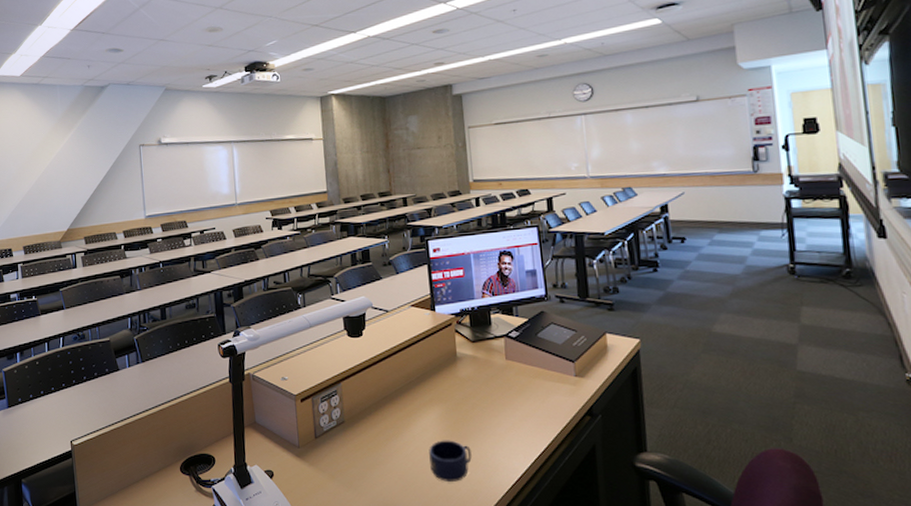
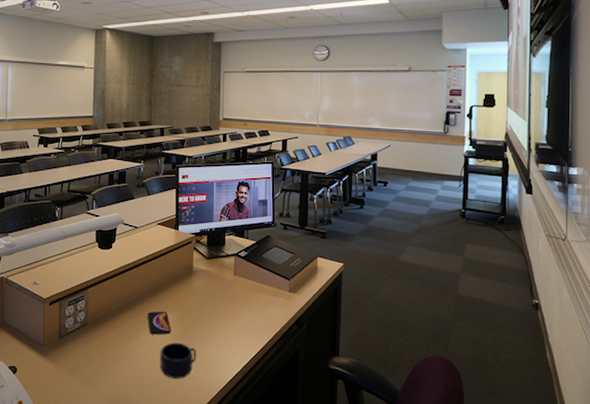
smartphone: none [409,404,439,432] -> present [147,311,171,335]

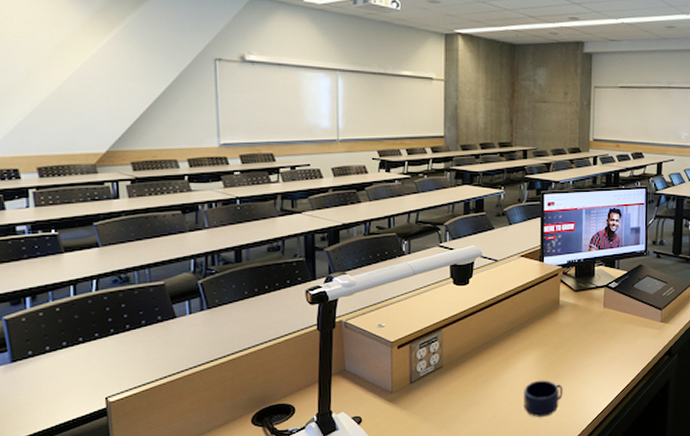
smartphone: present [147,311,171,335] -> none [509,348,536,374]

